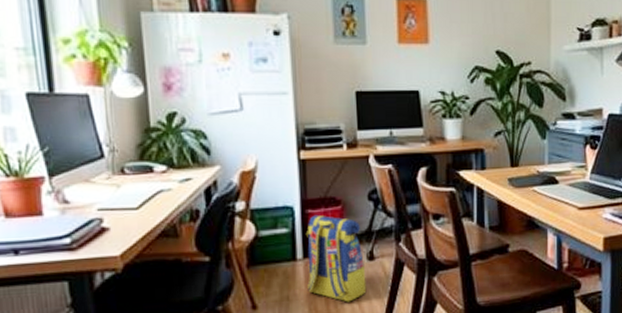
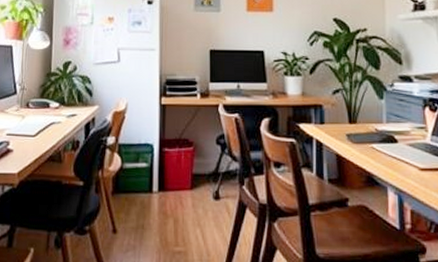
backpack: present [307,214,367,302] -> none [160,153,212,237]

